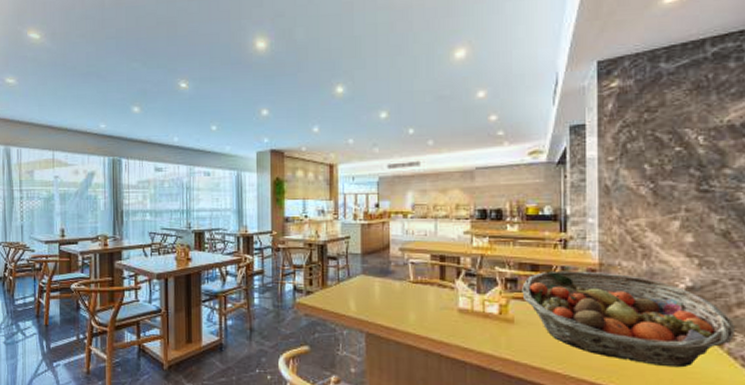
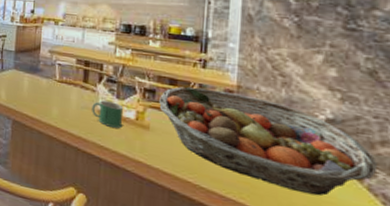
mug: none [452,298,486,326] -> present [92,100,124,129]

